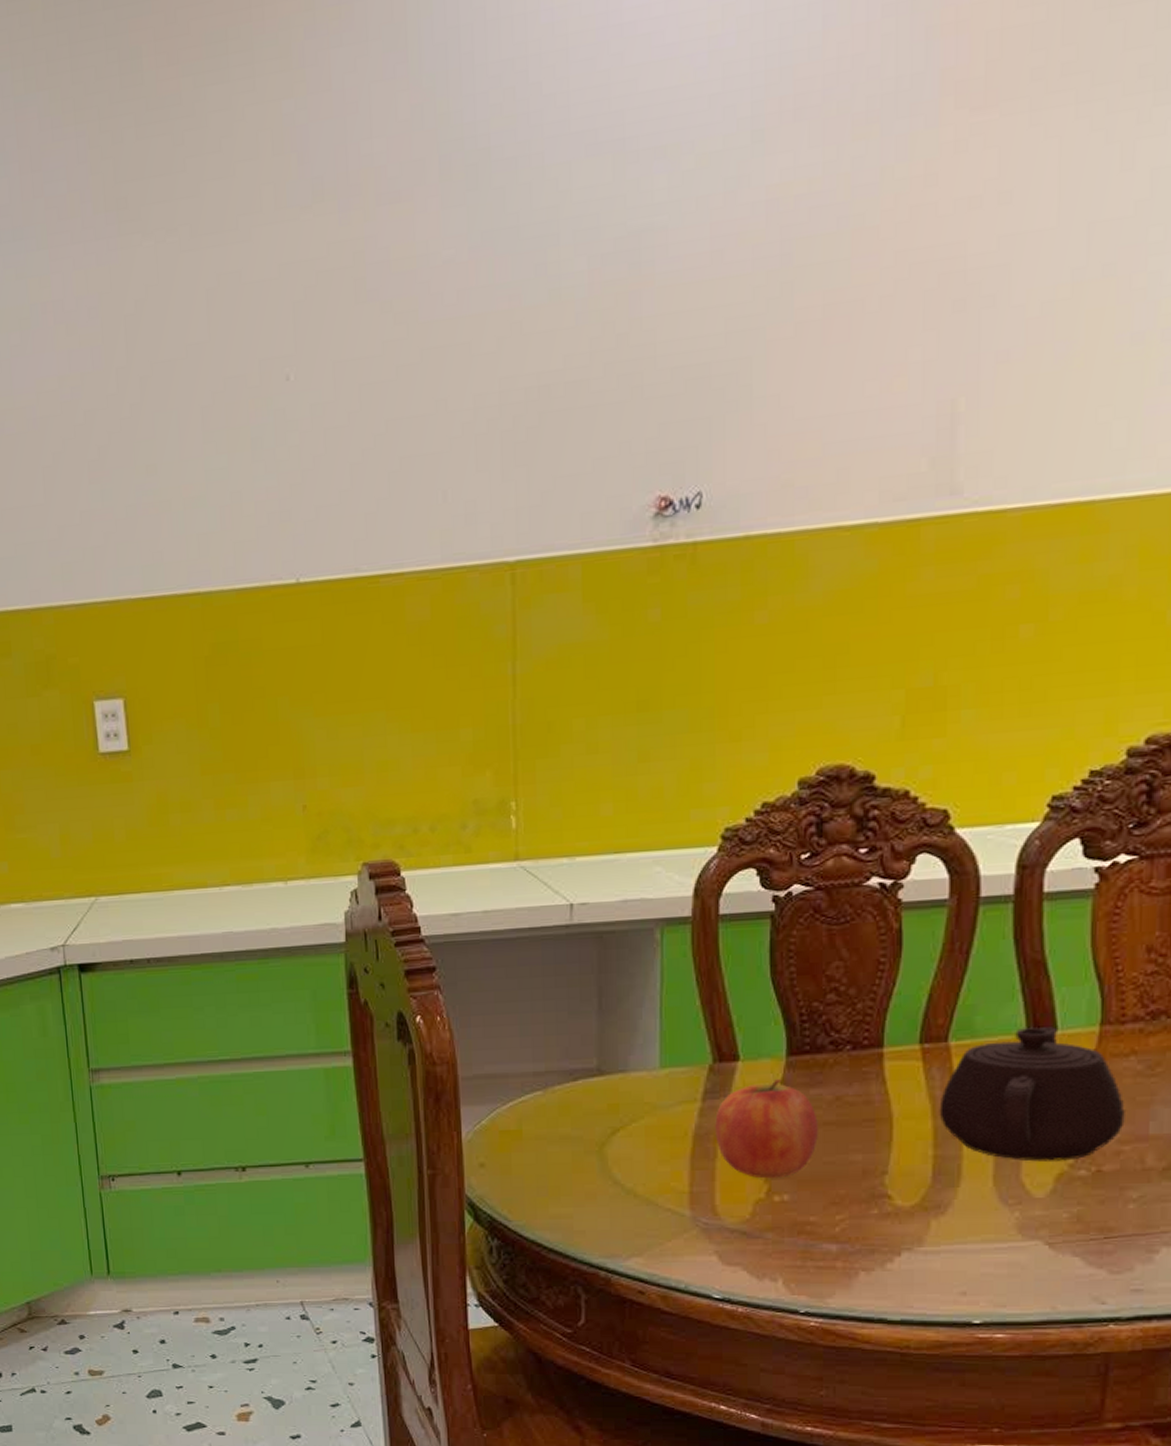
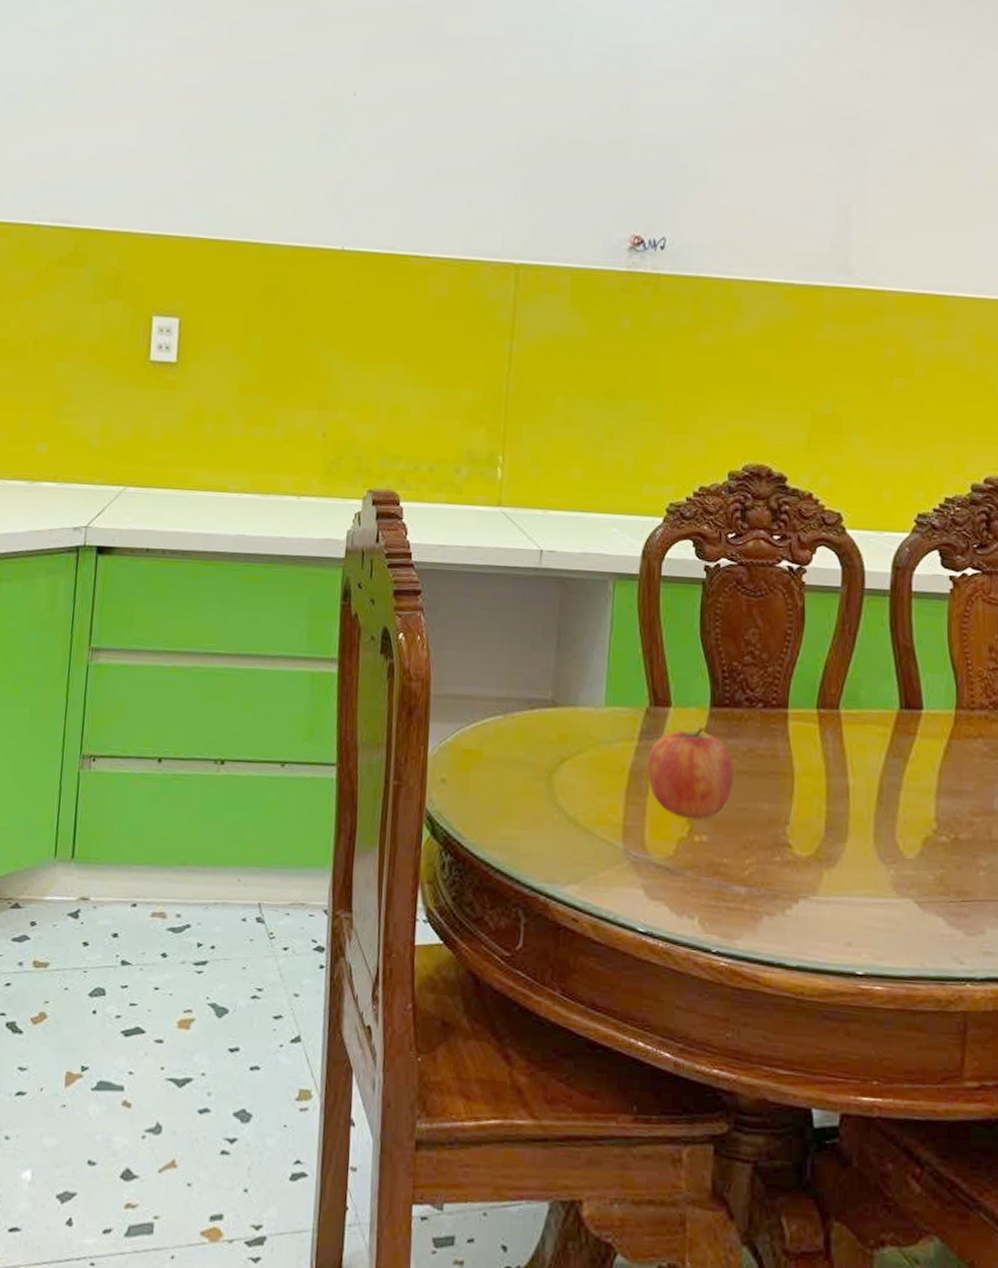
teapot: present [939,1027,1125,1162] -> none [831,704,975,827]

